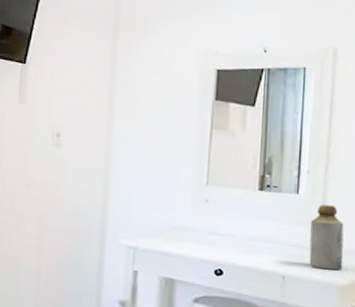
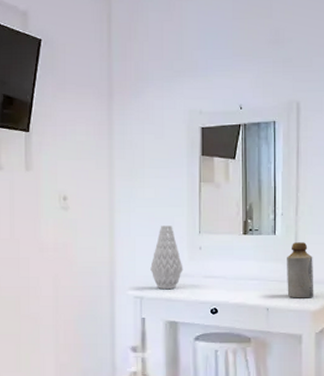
vase: none [147,172,186,243] -> present [150,226,183,290]

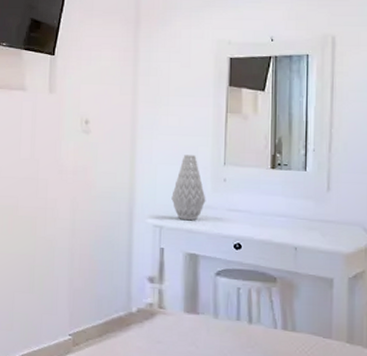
bottle: present [287,242,314,298] -> none [318,180,348,240]

